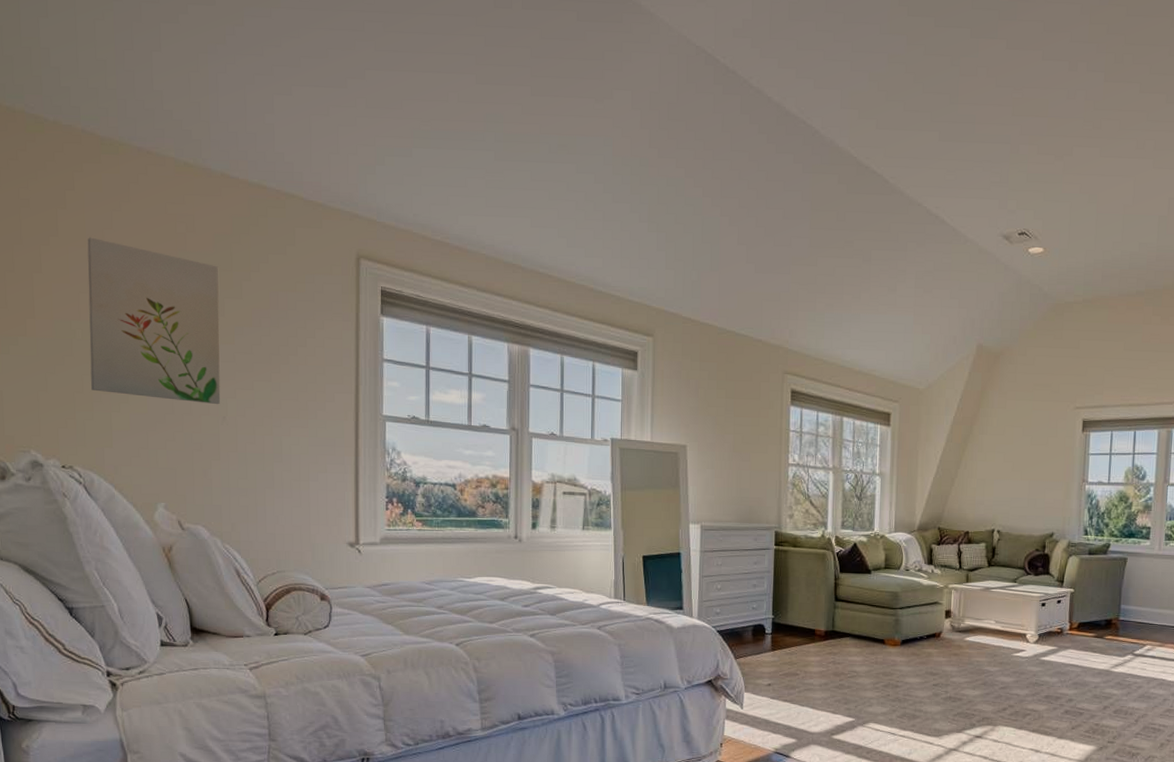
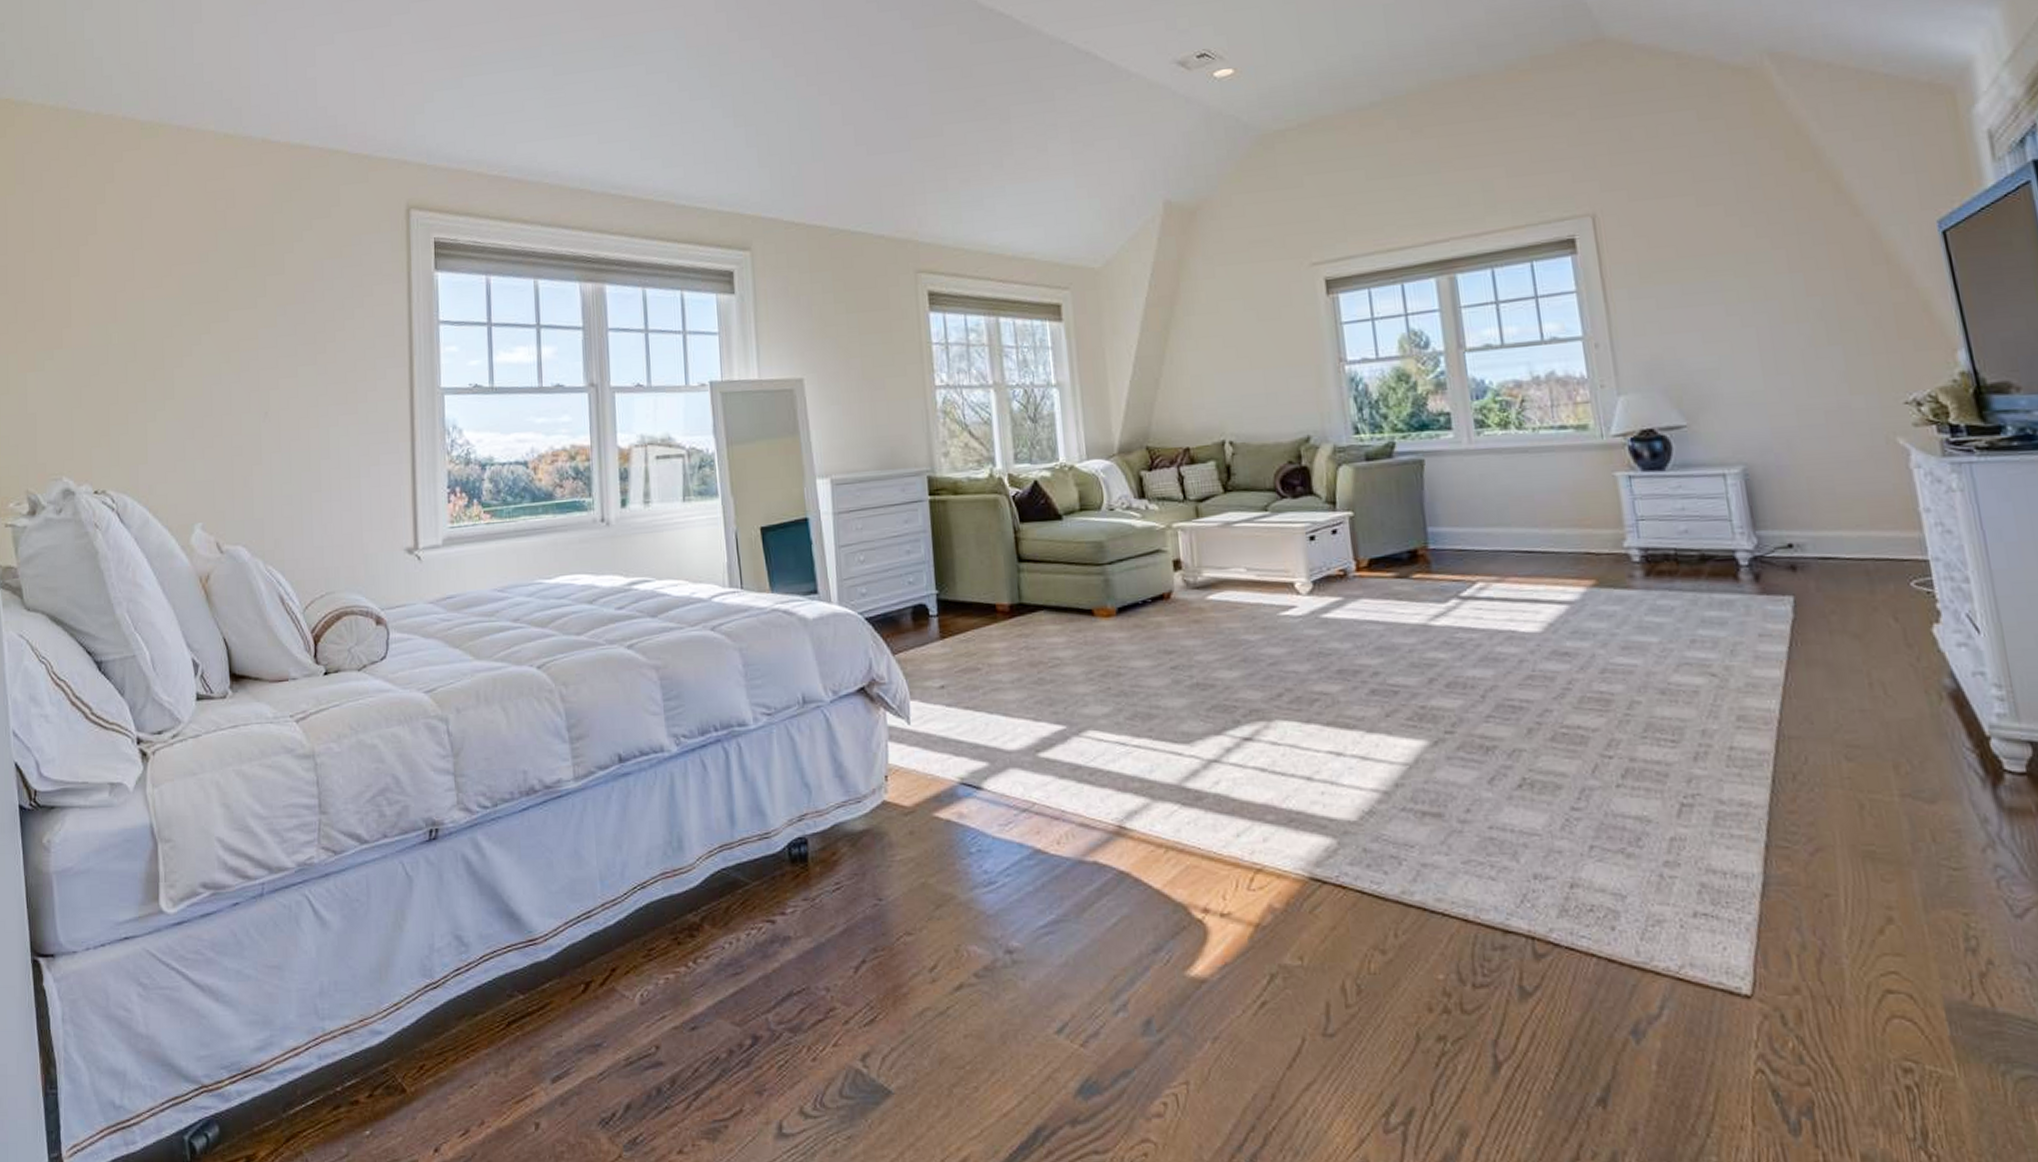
wall art: present [87,237,221,405] -> none [125,229,262,401]

